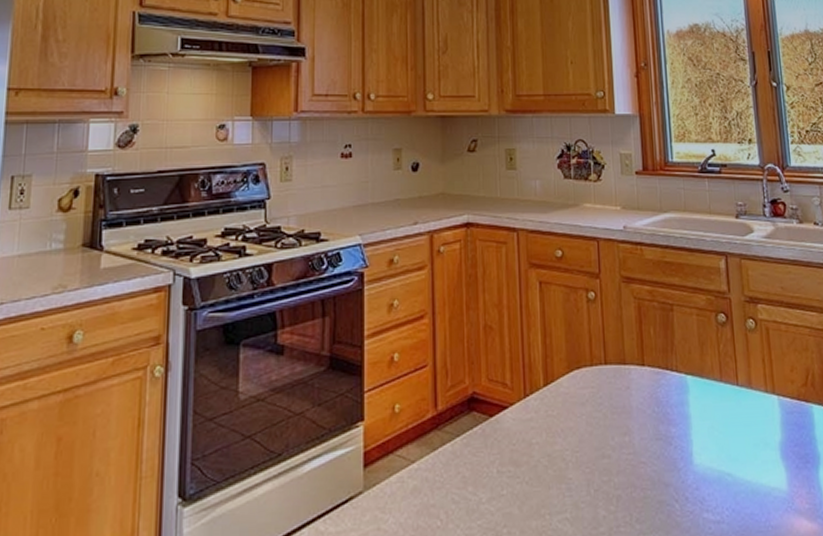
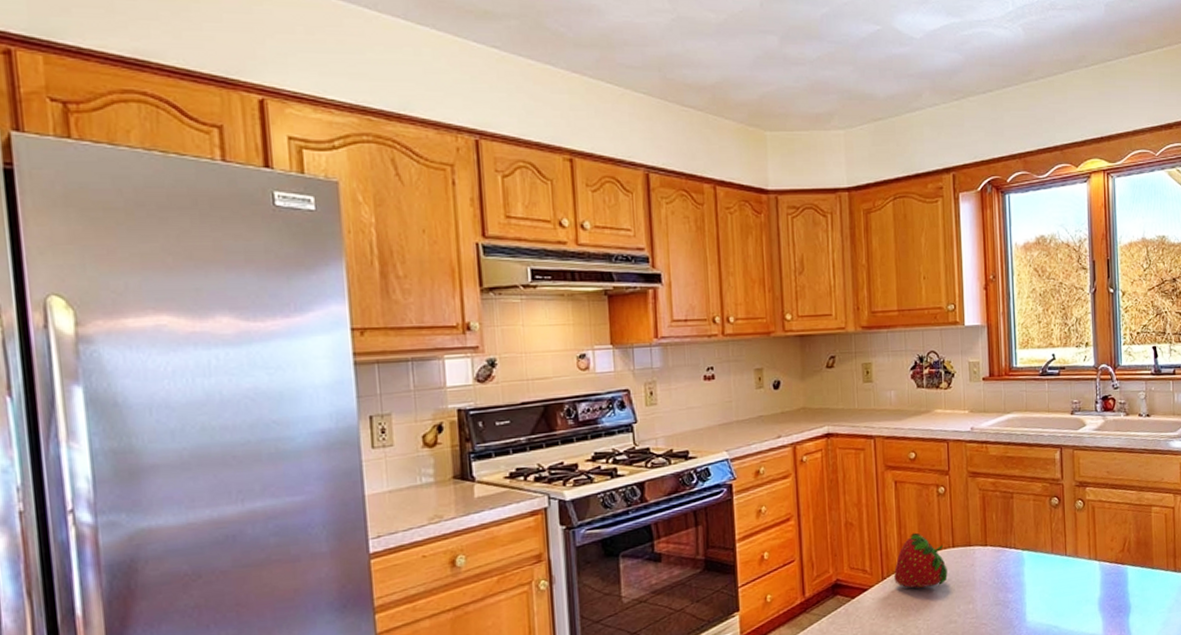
fruit: none [538,343,599,411] -> present [894,532,948,588]

